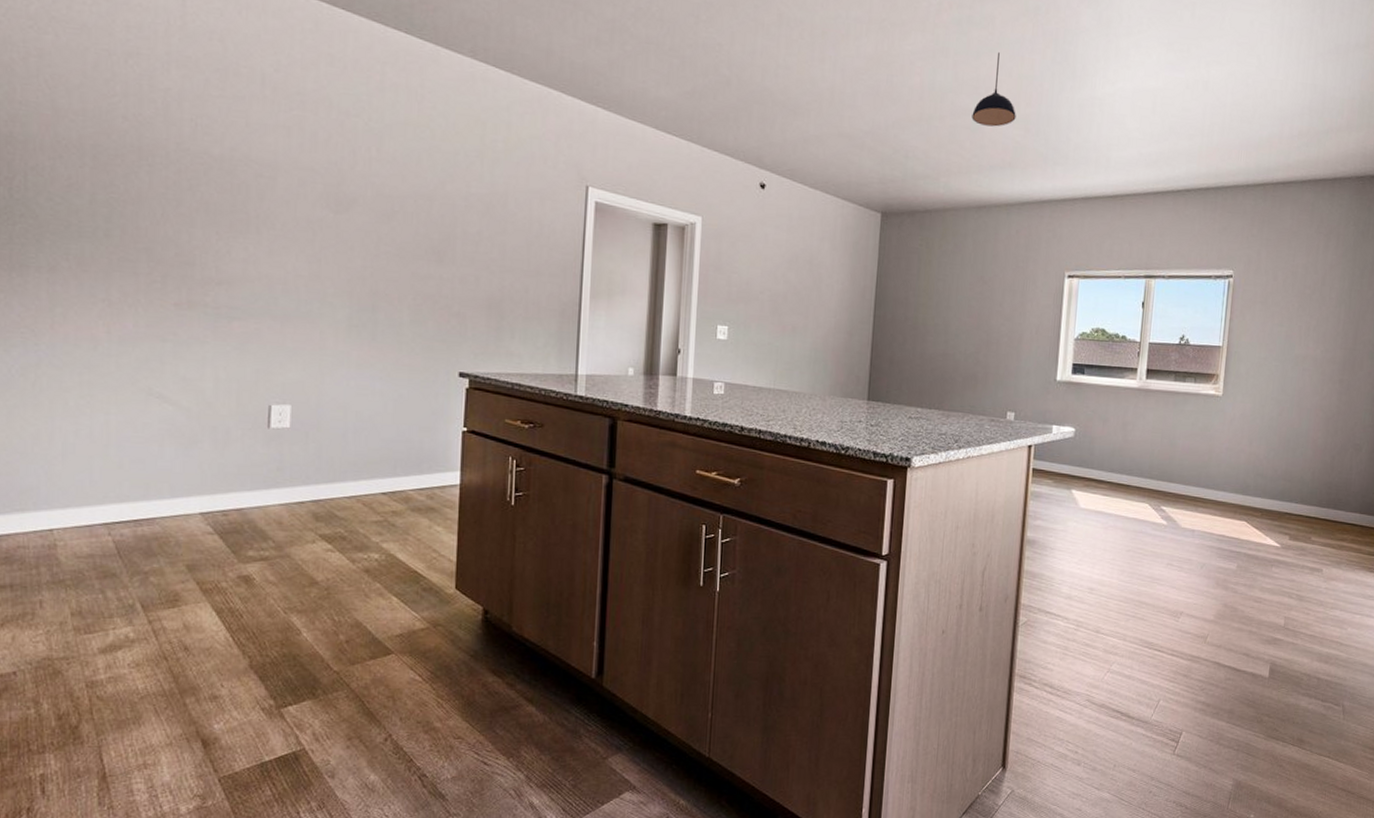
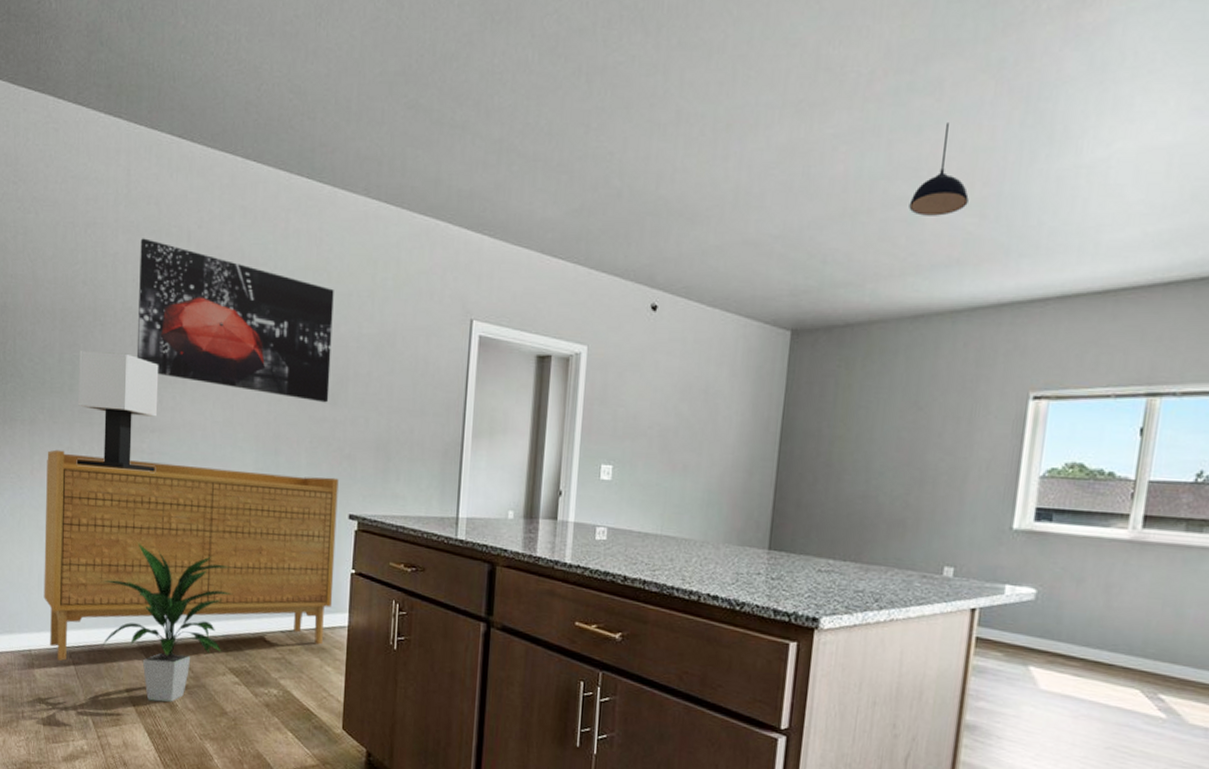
sideboard: none [70,301,447,539] -> present [43,449,339,661]
table lamp: none [115,192,226,328] -> present [76,351,159,472]
indoor plant: none [151,404,324,577] -> present [101,542,233,703]
wall art: none [196,75,438,260] -> present [136,238,334,403]

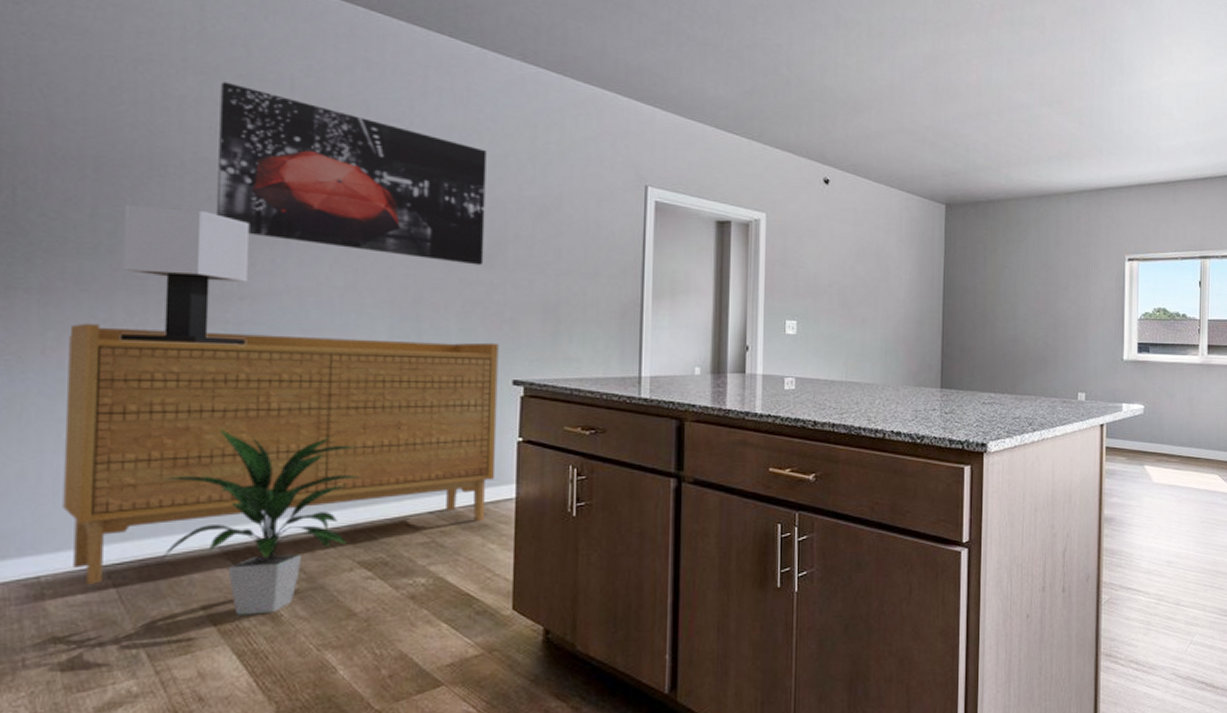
pendant light: present [909,123,969,216] -> none [1028,50,1070,120]

